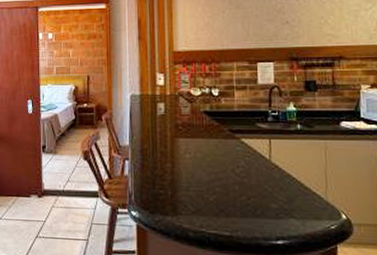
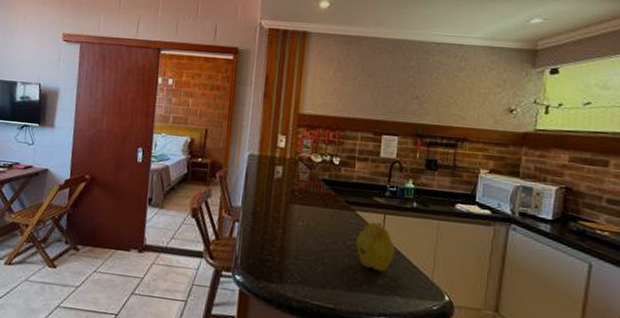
fruit: none [244,147,285,196] -> present [356,221,395,272]

